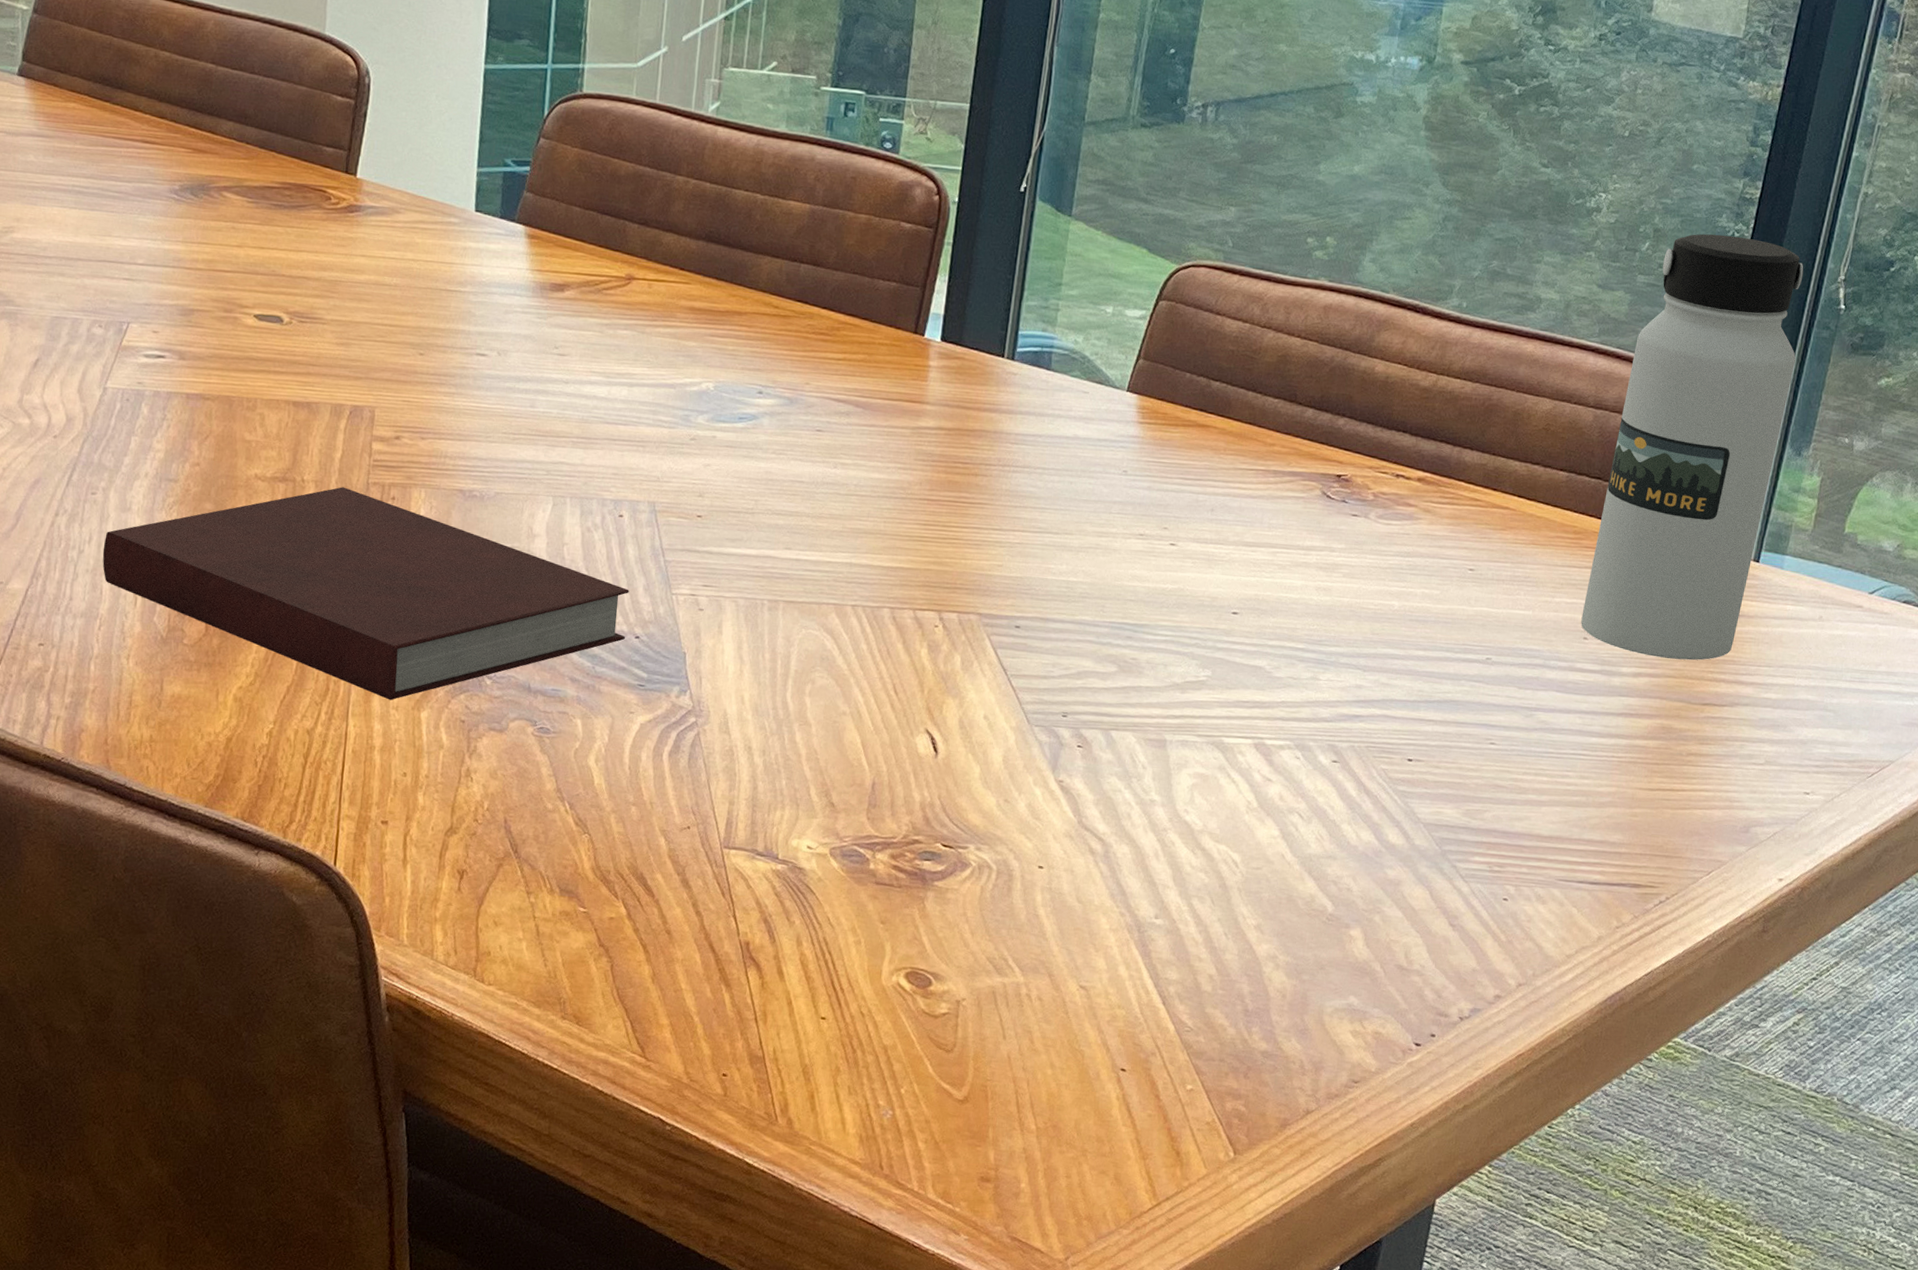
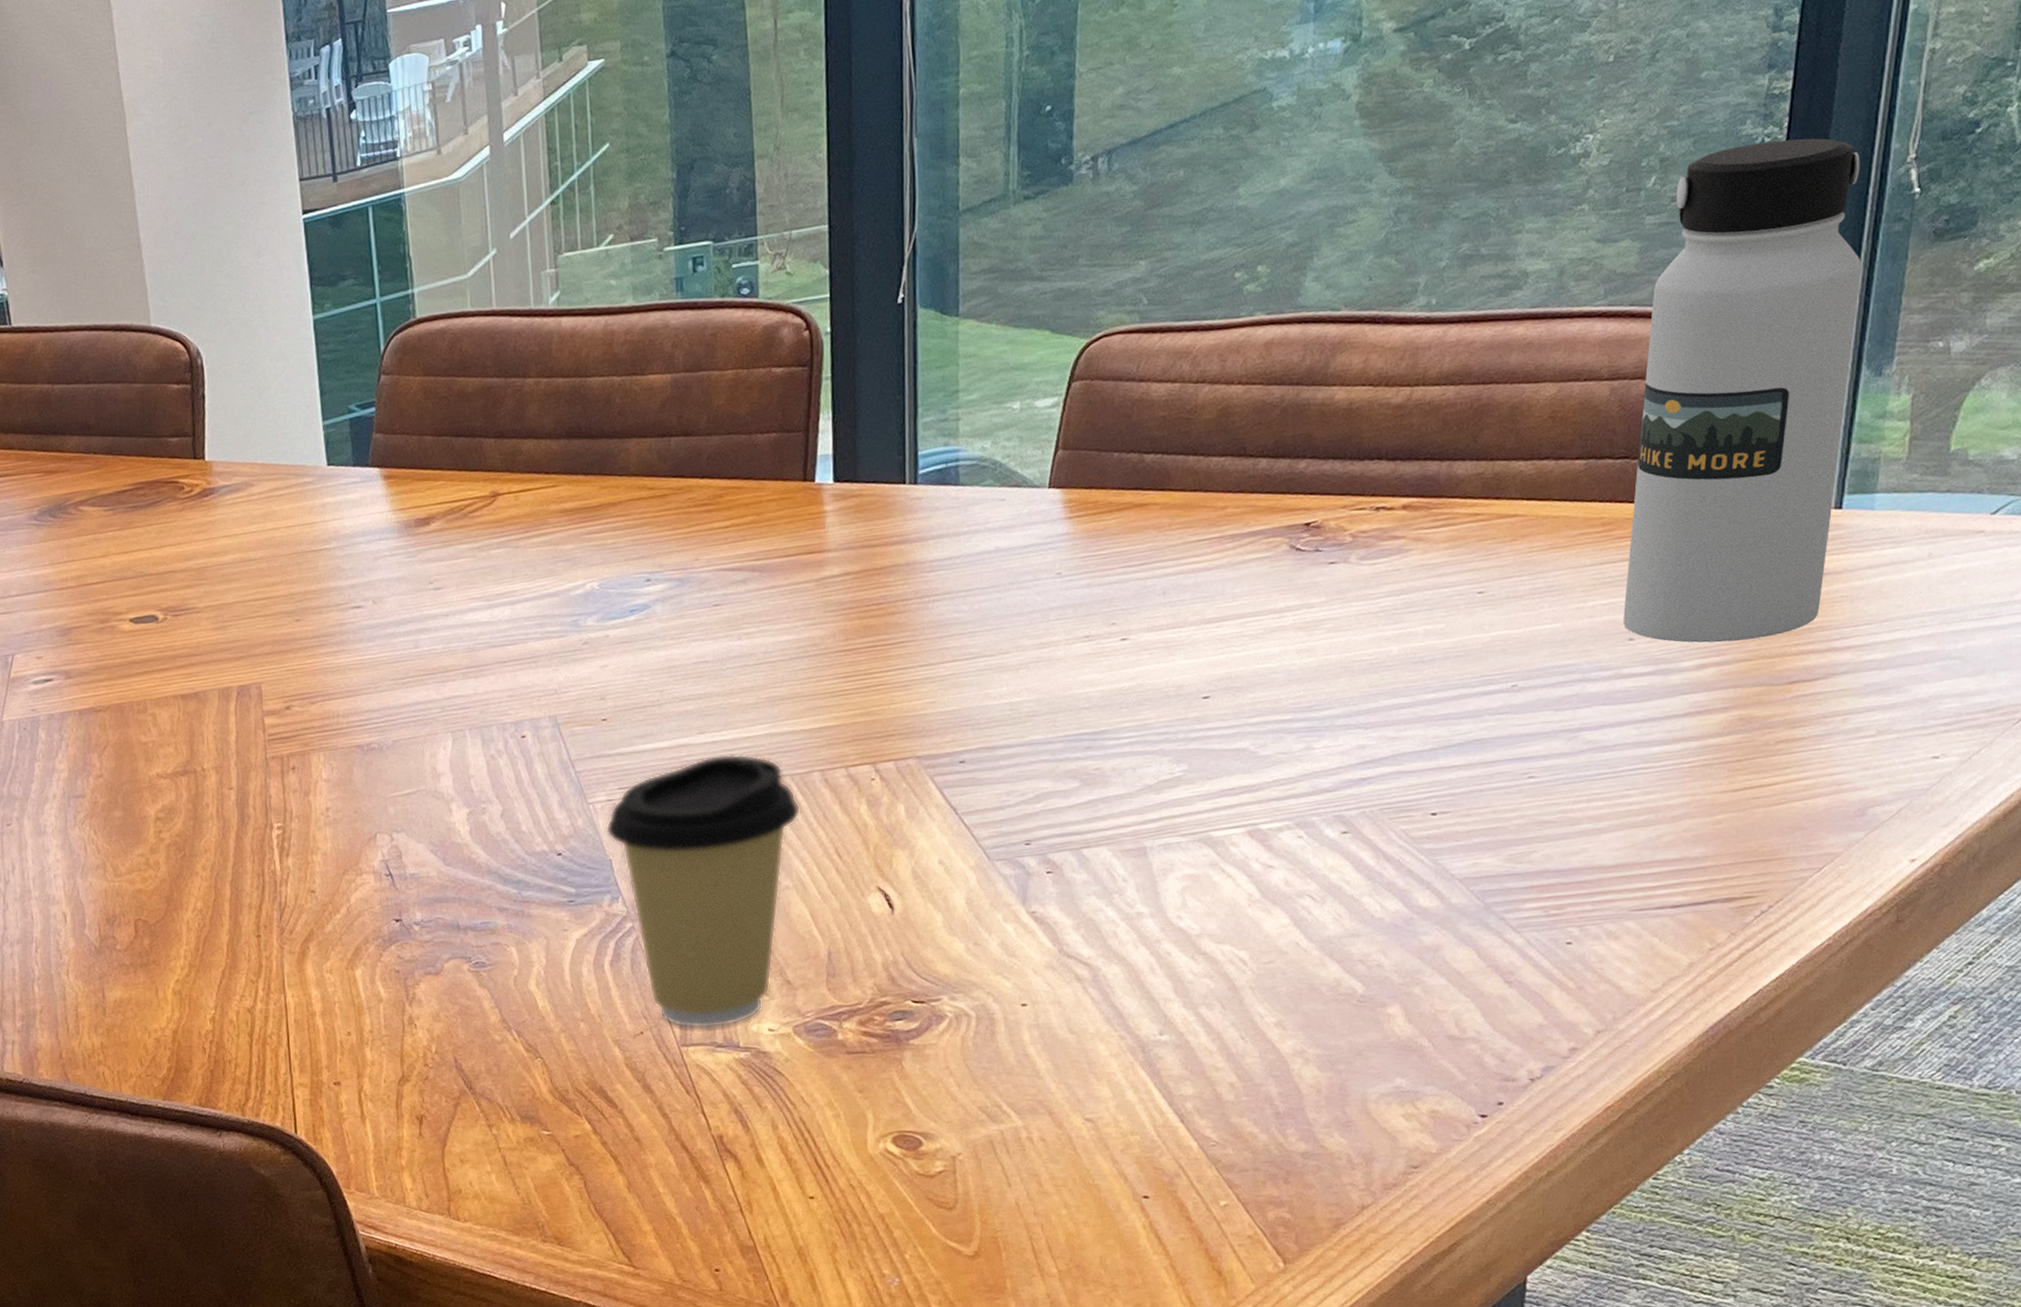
notebook: present [102,487,630,700] -> none [26,767,547,965]
coffee cup: none [685,572,868,837] -> present [606,753,801,1029]

